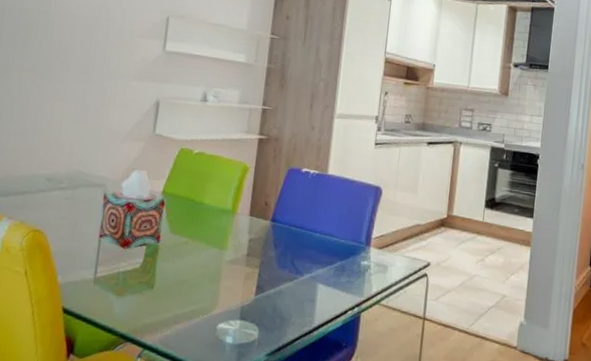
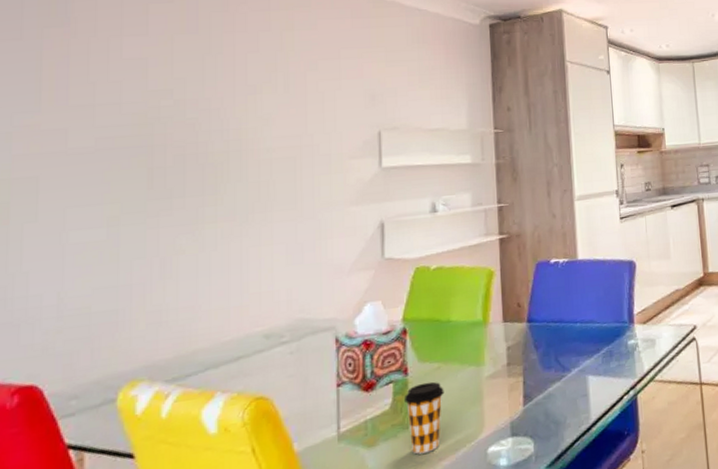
coffee cup: none [153,252,189,314] -> present [405,381,444,455]

